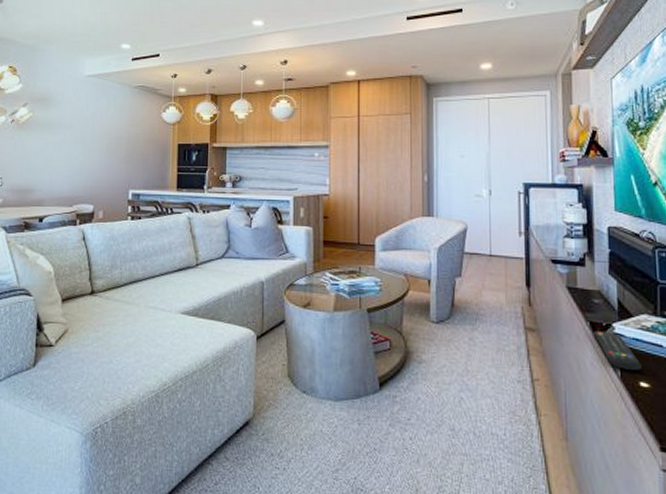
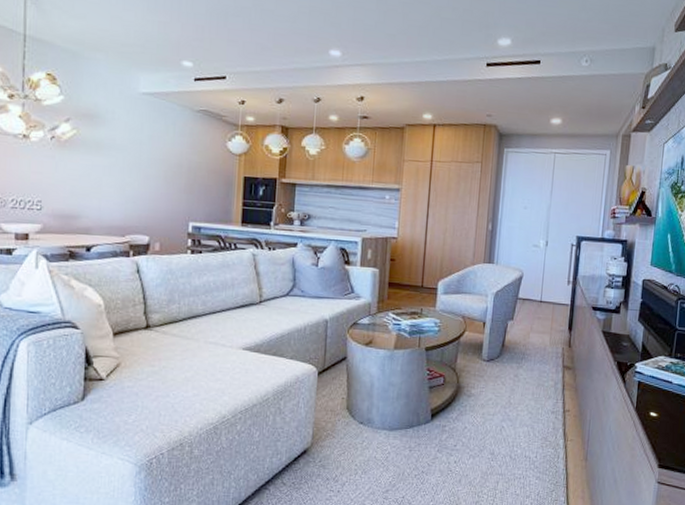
remote control: present [594,331,642,371] -> none [620,369,654,403]

